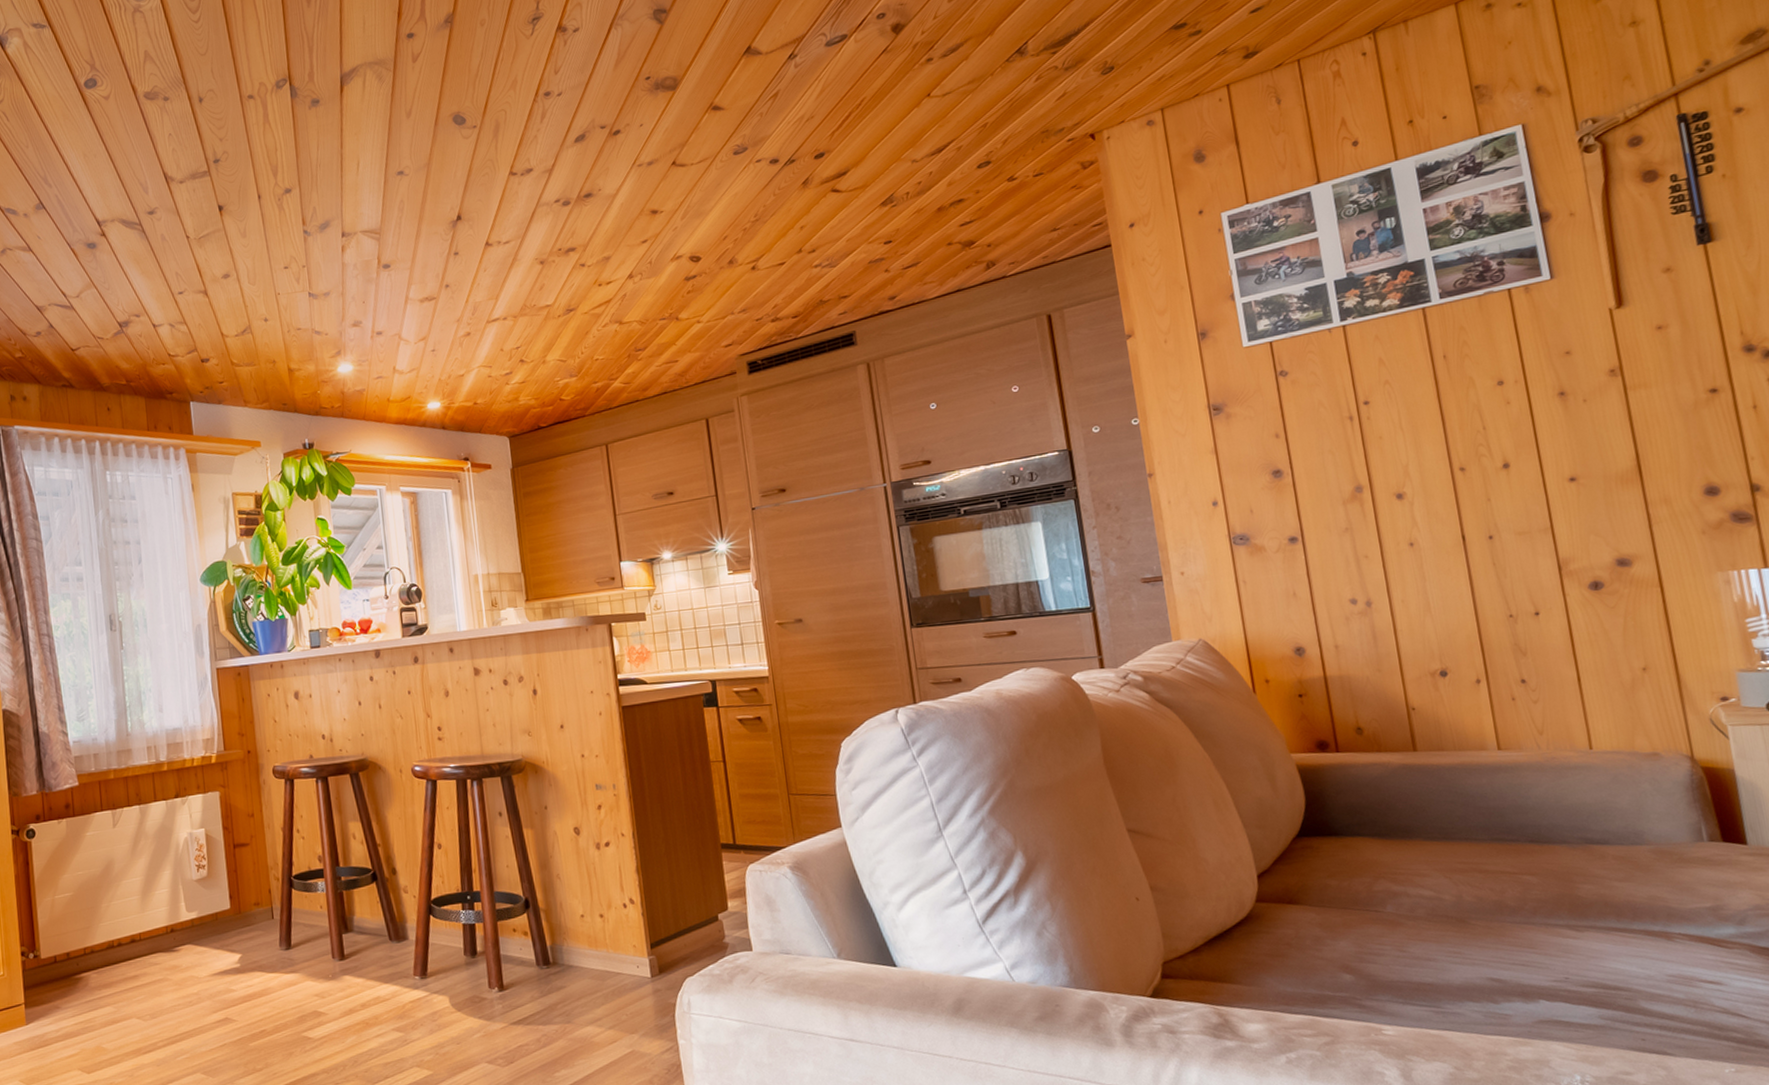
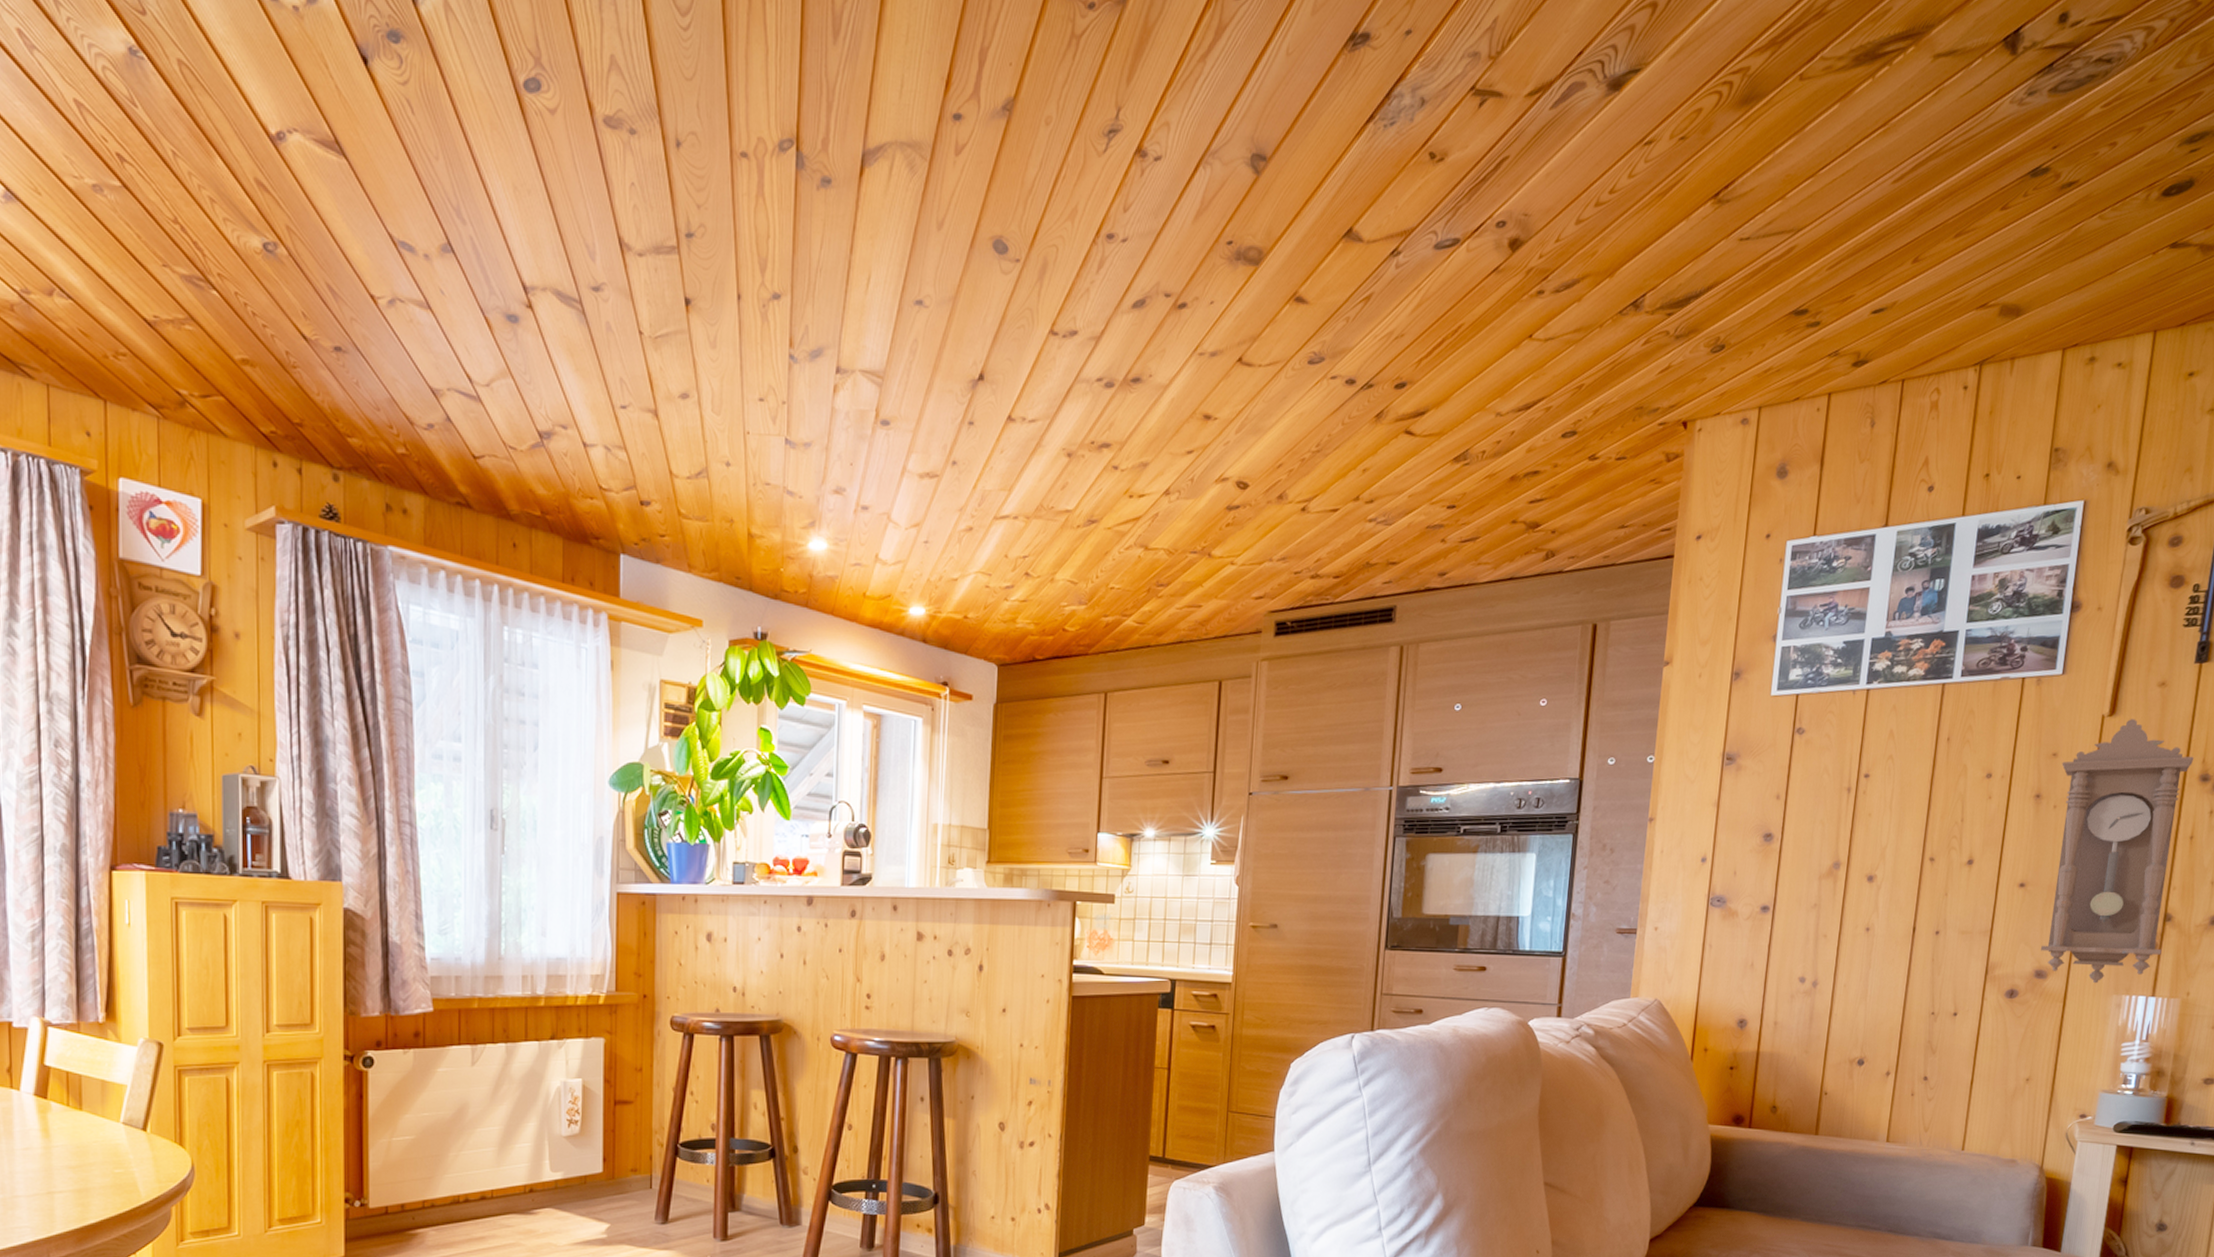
pendulum clock: none [1578,306,1761,564] -> present [2040,719,2194,984]

